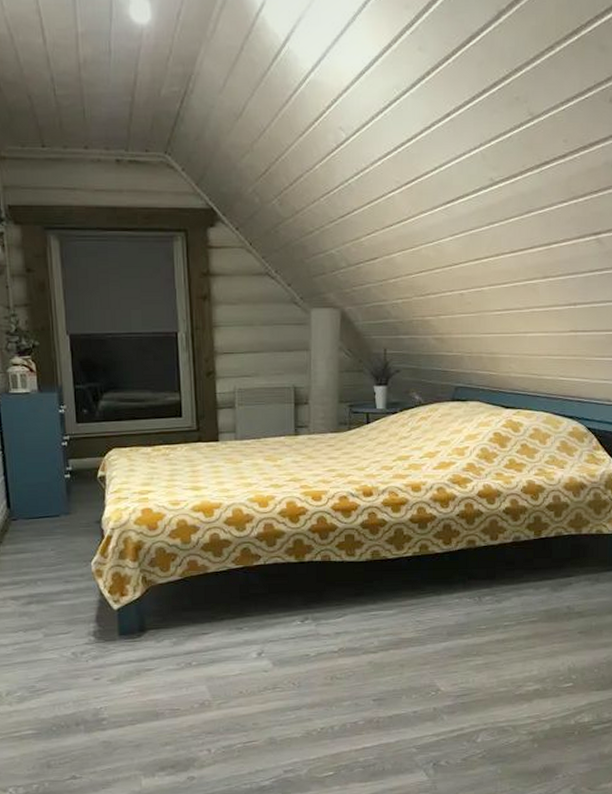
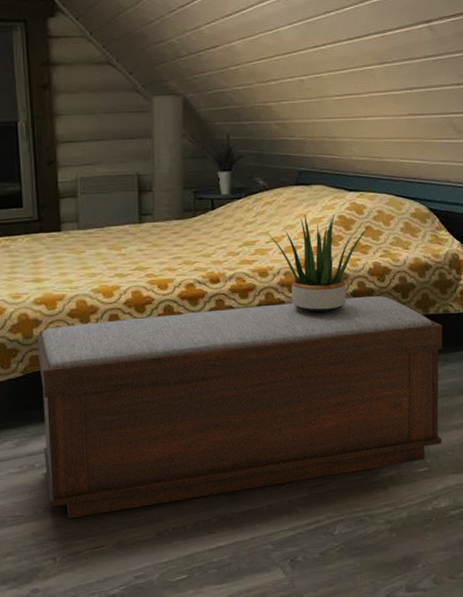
bench: none [195,514,595,715] -> present [38,296,443,519]
potted plant: none [421,431,524,530] -> present [267,214,369,314]

